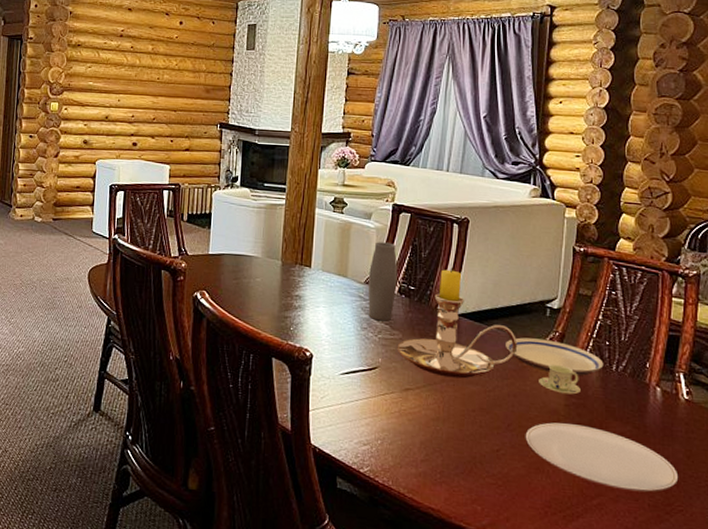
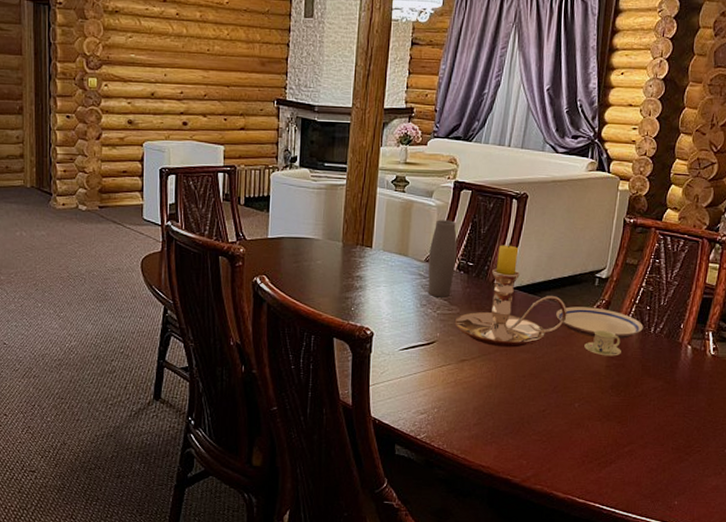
plate: present [525,422,679,492] -> none [569,382,700,438]

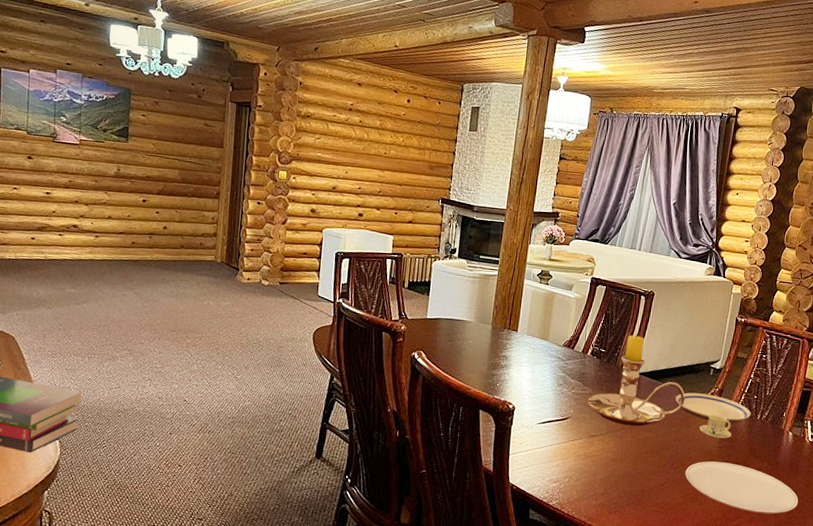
vase: present [428,220,457,298] -> none [564,310,592,379]
plate: none [569,382,700,438] -> present [685,461,799,514]

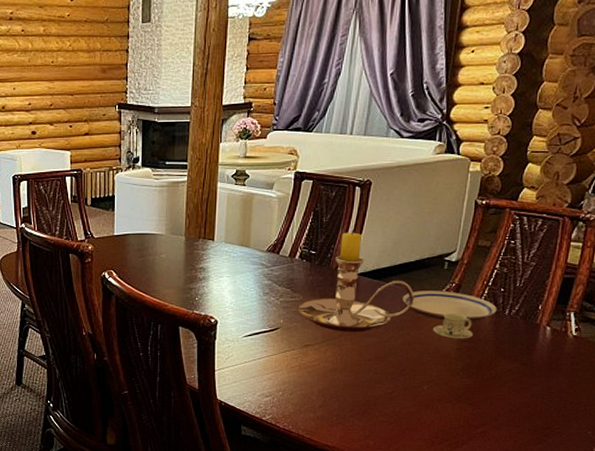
plate: present [685,461,799,514] -> none [417,365,560,419]

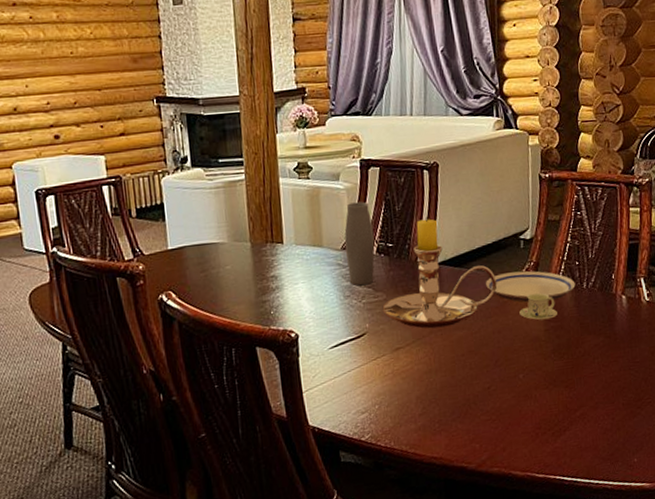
vase: none [270,210,299,286] -> present [344,201,375,286]

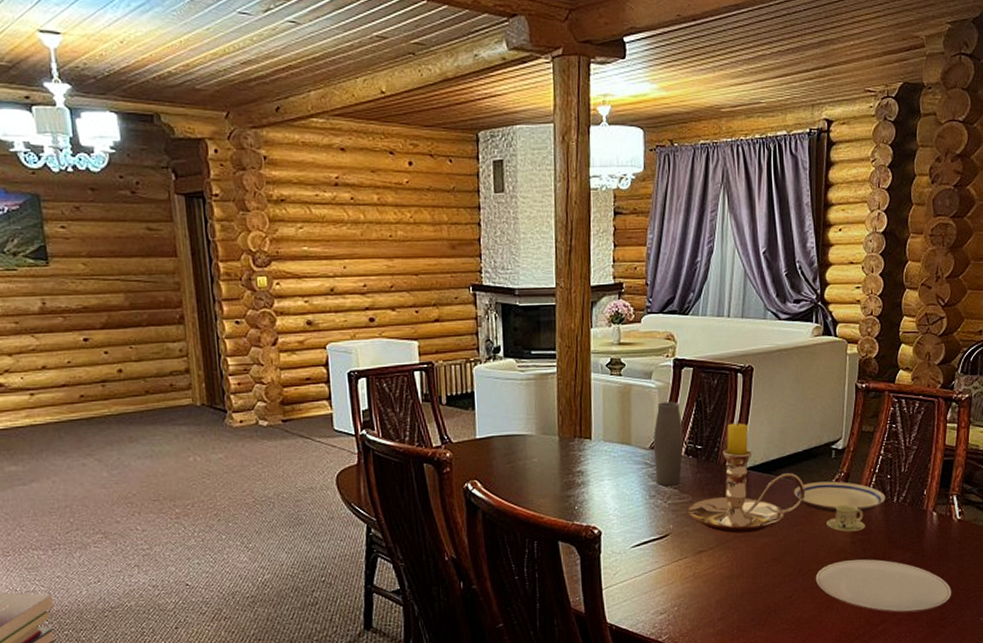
plate: none [512,345,646,397] -> present [815,559,952,613]

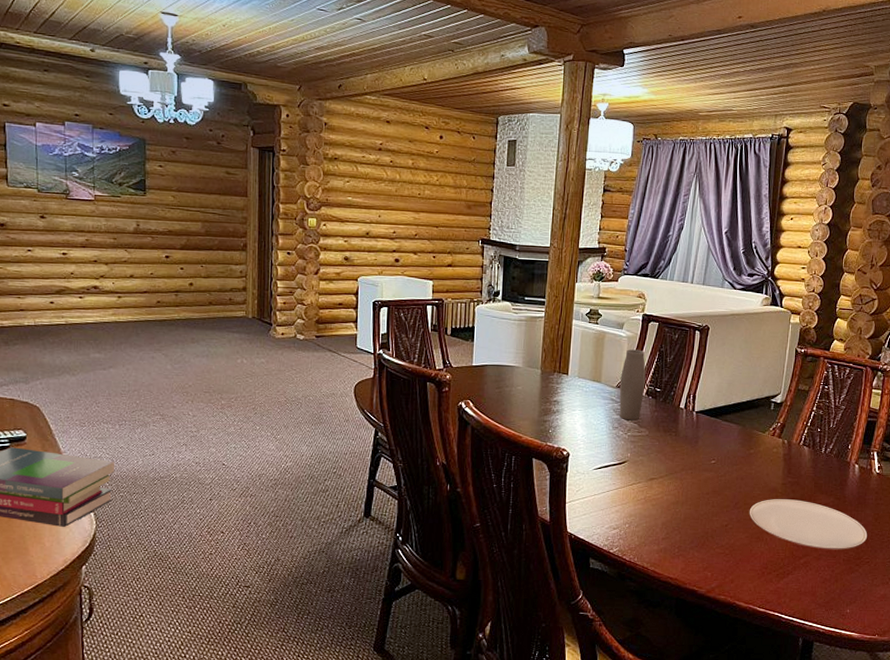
candlestick: present [687,420,806,534] -> none [644,370,746,467]
plate: present [794,481,886,514] -> none [736,429,815,459]
cup and saucer: present [826,504,865,532] -> none [762,450,796,475]

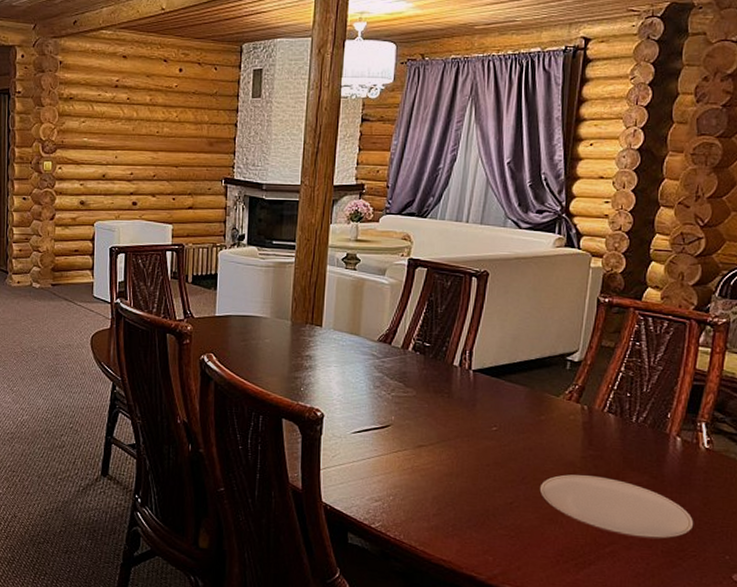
vase: present [619,349,646,421] -> none [381,298,413,379]

